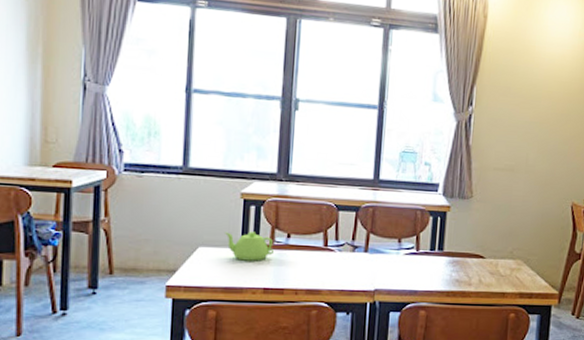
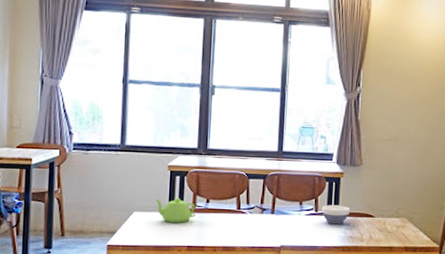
bowl: none [423,243,457,266] -> present [321,205,350,225]

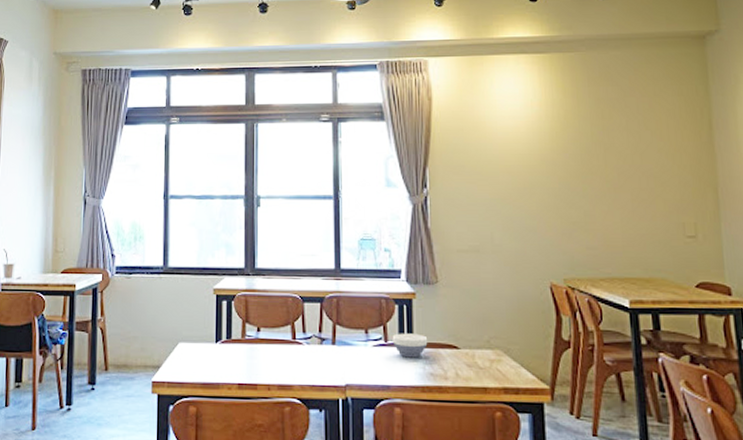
teapot: present [155,198,195,223] -> none [201,326,245,356]

